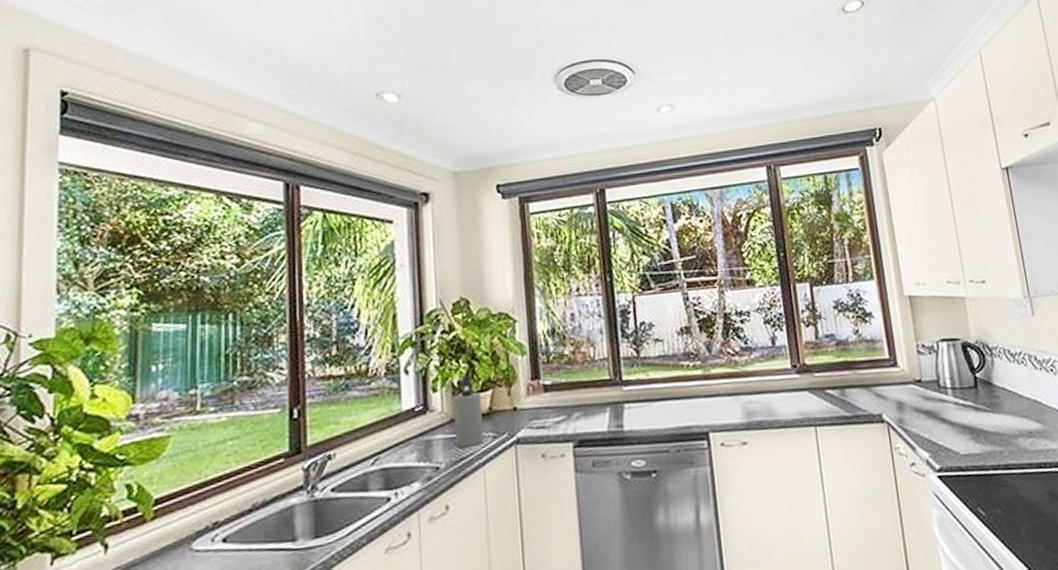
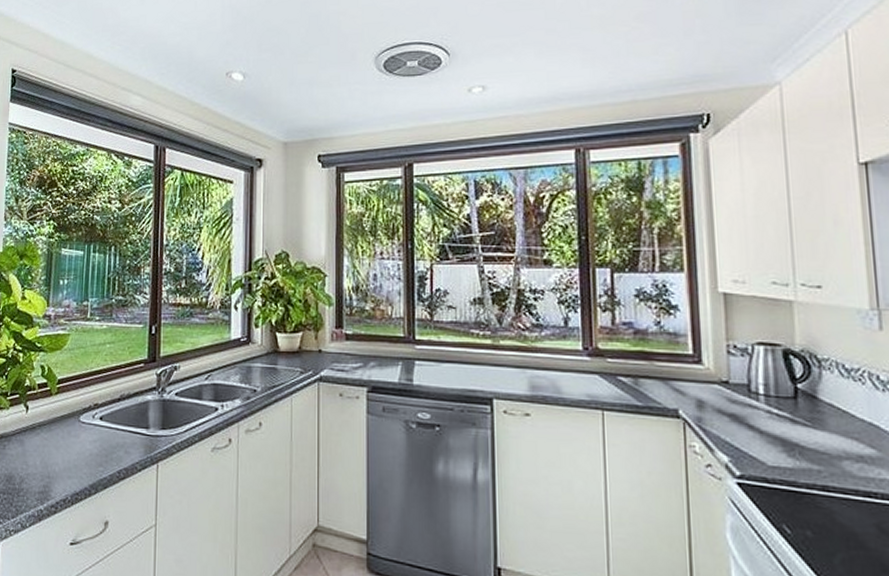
soap dispenser: present [449,375,483,448] -> none [268,317,293,377]

